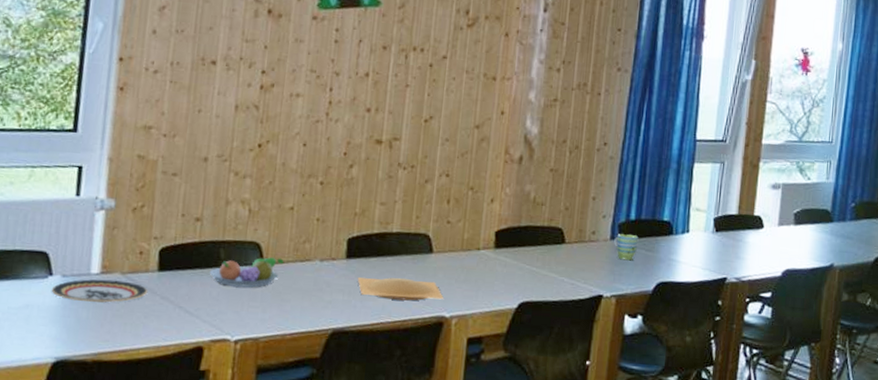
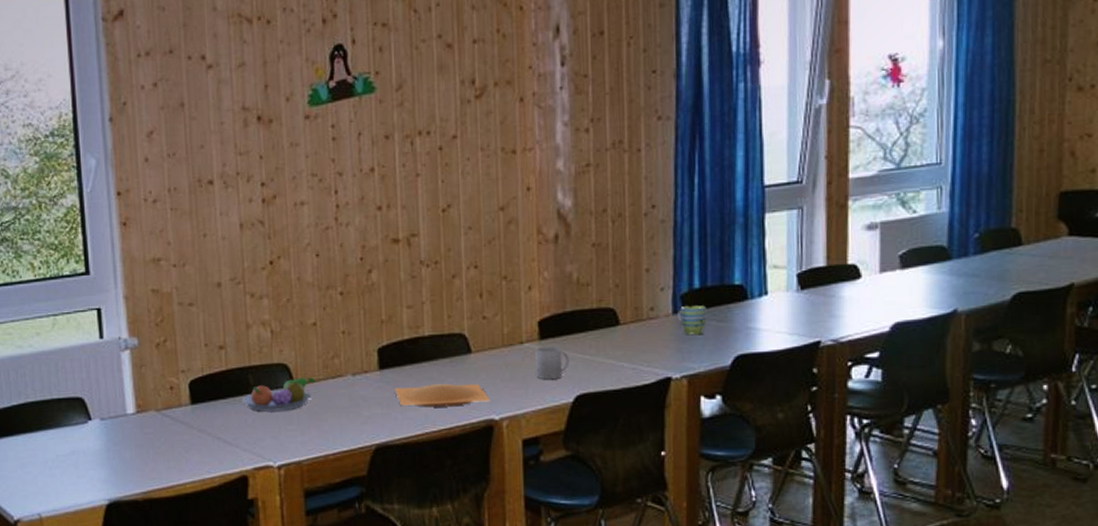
plate: present [51,279,148,303] -> none [93,418,185,442]
mug: none [487,255,519,286] -> present [535,347,570,380]

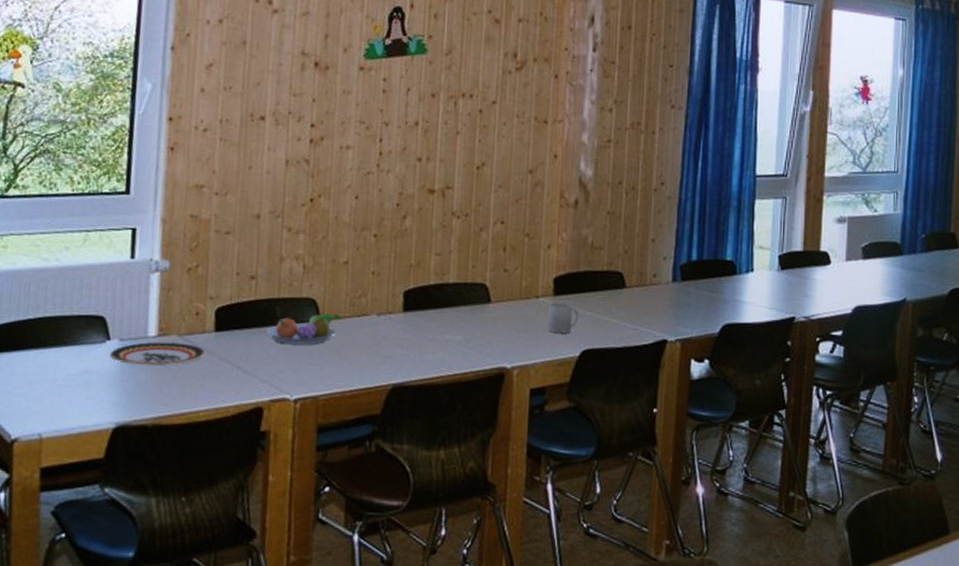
plate: none [93,418,185,442] -> present [109,342,206,366]
plate: present [394,383,490,408] -> none [415,329,504,353]
mug: present [677,305,707,336] -> none [676,275,702,303]

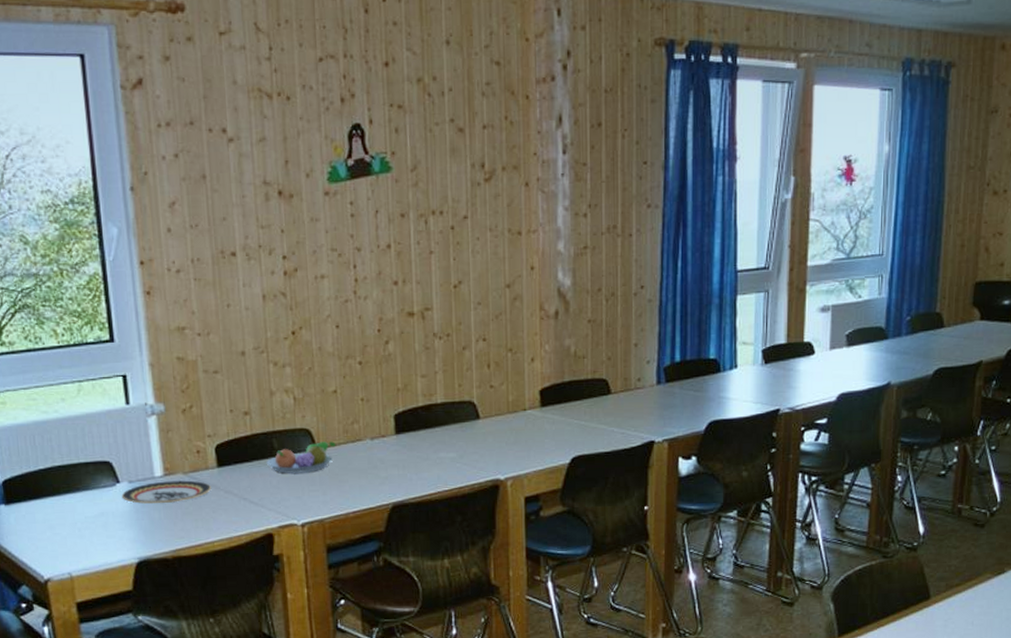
mug: present [548,302,579,334] -> none [537,413,567,443]

